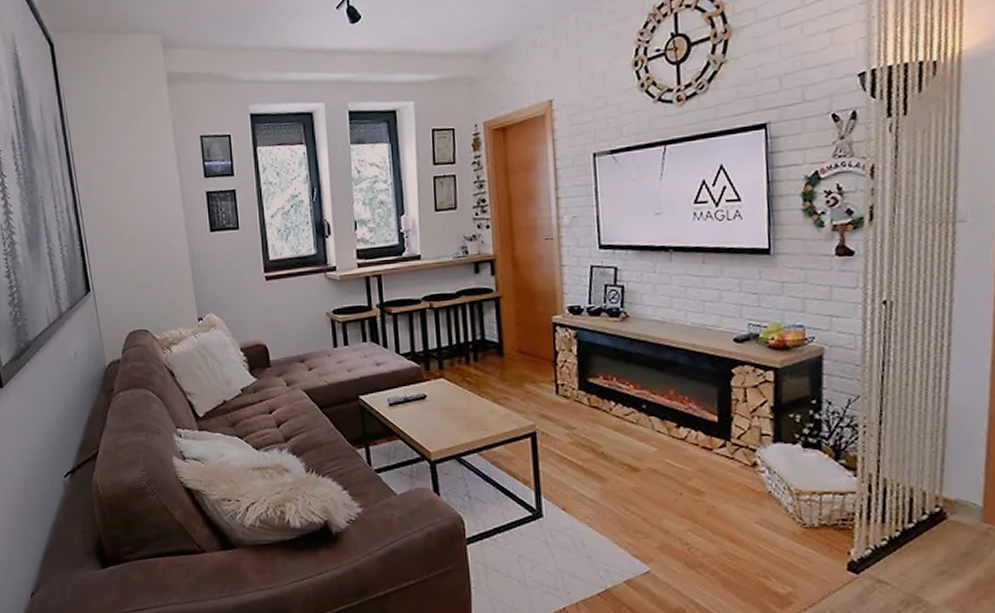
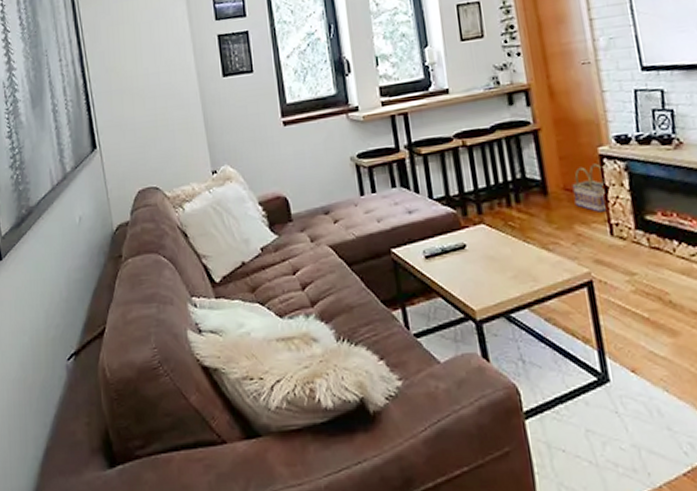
basket: none [526,330,557,373] -> present [572,163,606,212]

